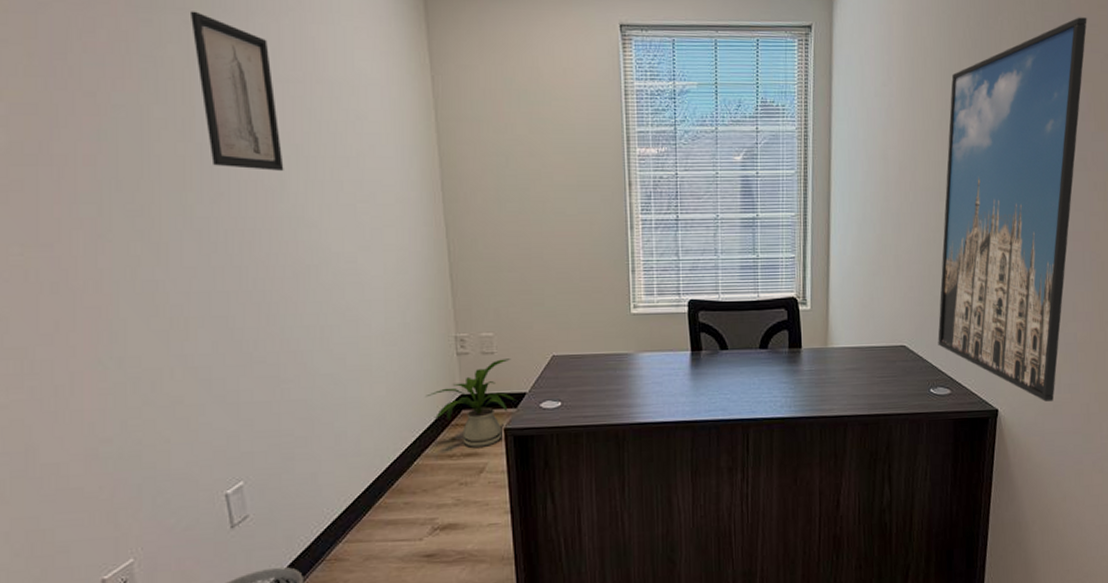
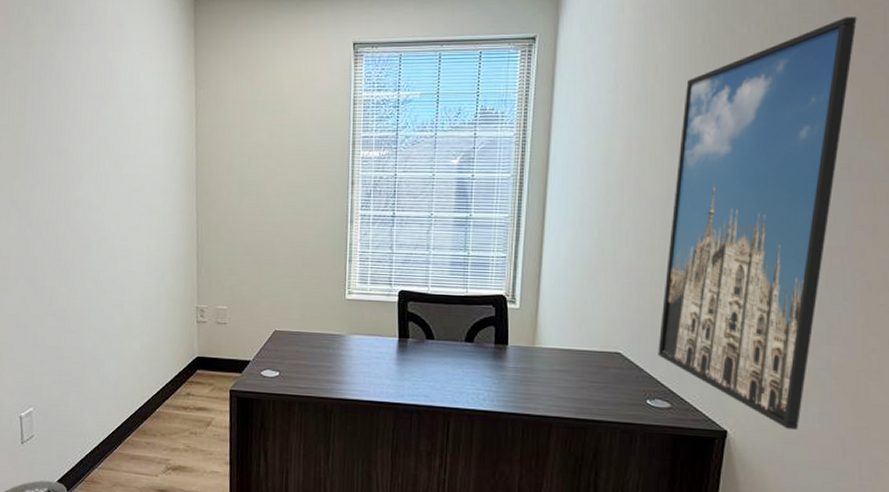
wall art: present [189,11,284,171] -> none [29,45,83,166]
house plant: present [426,358,515,447] -> none [170,329,241,404]

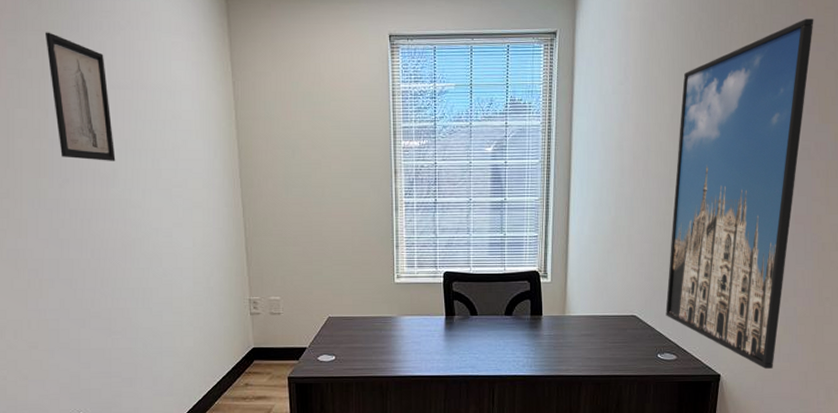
wall art: none [29,45,83,166] -> present [44,32,116,161]

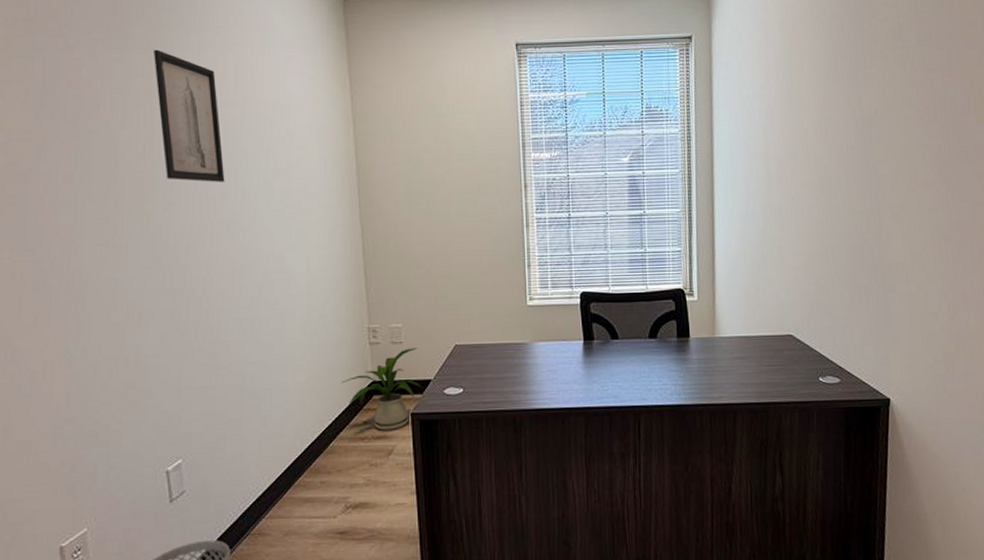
house plant: none [225,319,297,392] -> present [341,348,421,431]
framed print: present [665,18,814,369] -> none [824,16,962,391]

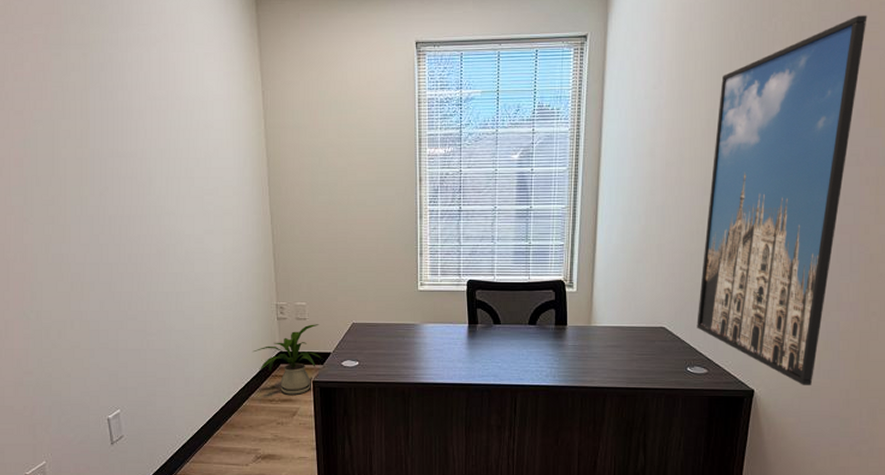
wall art: present [153,49,225,182] -> none [86,46,152,170]
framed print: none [824,16,962,391] -> present [697,15,867,385]

